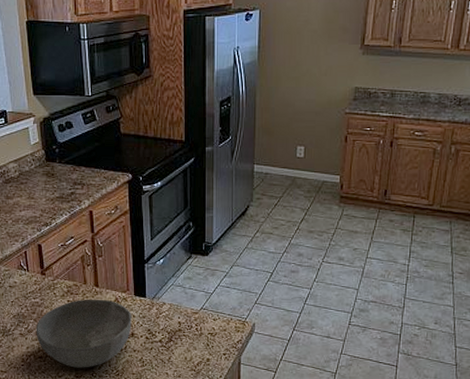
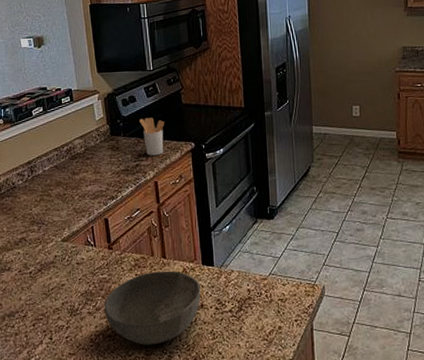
utensil holder: none [76,145,101,185] -> present [139,117,164,156]

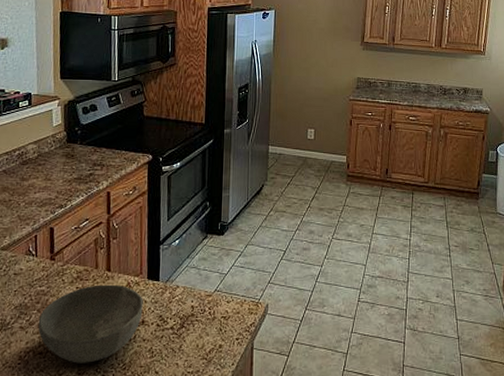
utensil holder: present [139,117,164,156] -> none [98,127,123,166]

